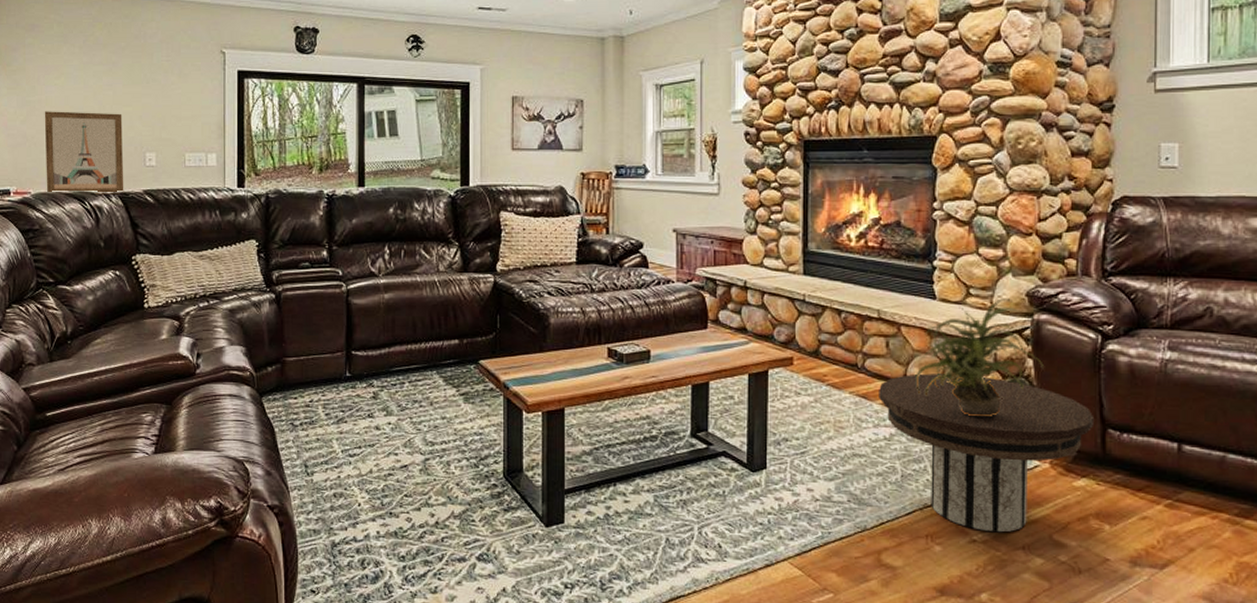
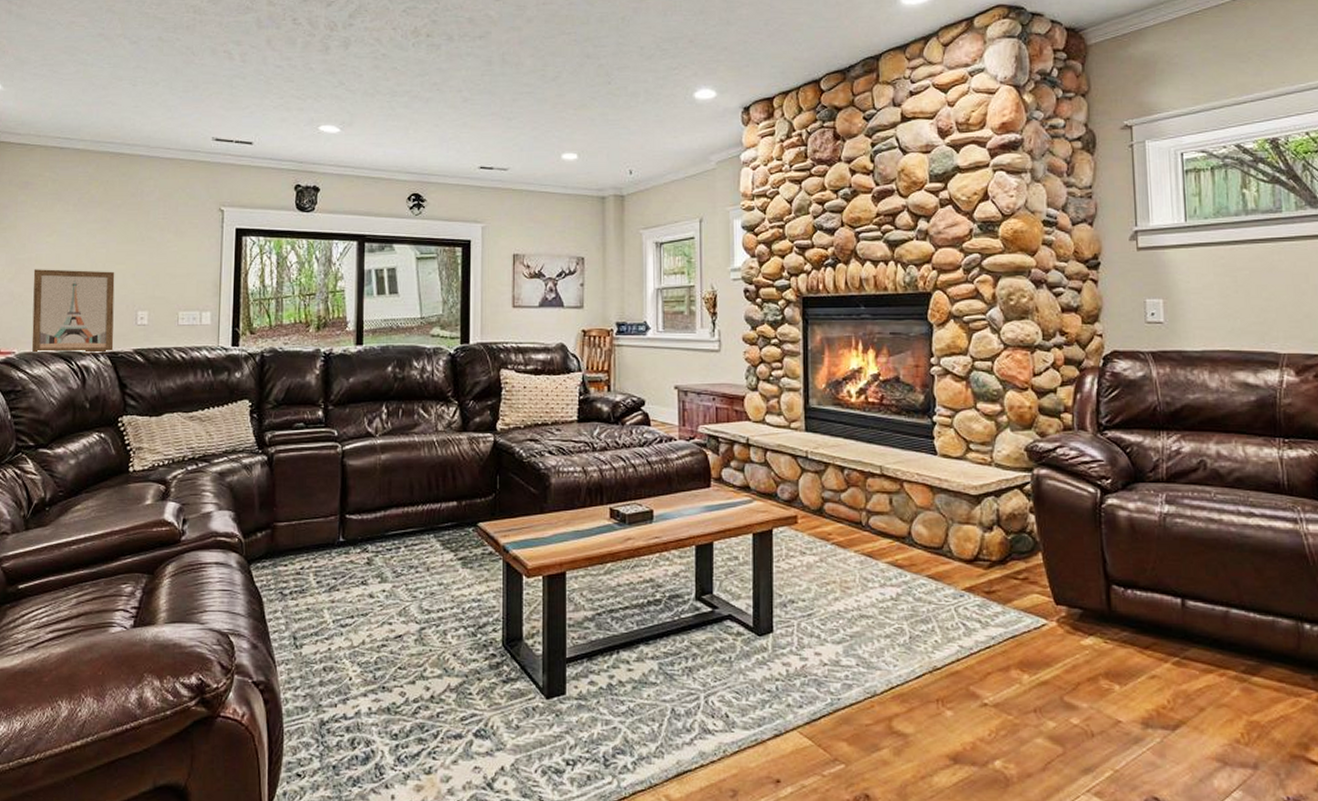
side table: present [879,373,1095,533] -> none [884,531,1099,695]
potted plant: present [915,298,1044,417] -> none [920,453,1046,575]

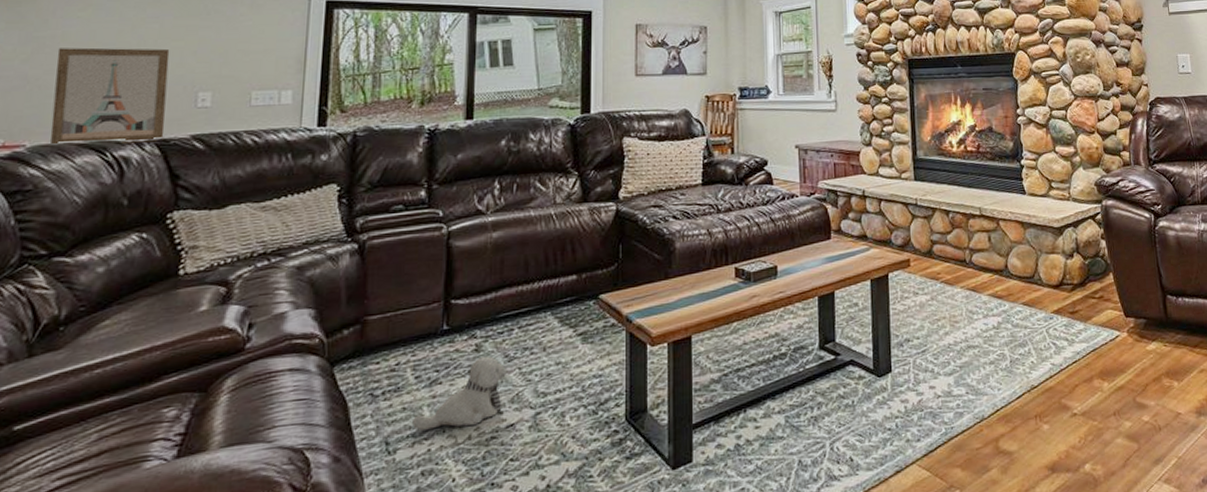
plush toy: none [314,569,396,633] -> present [411,355,508,431]

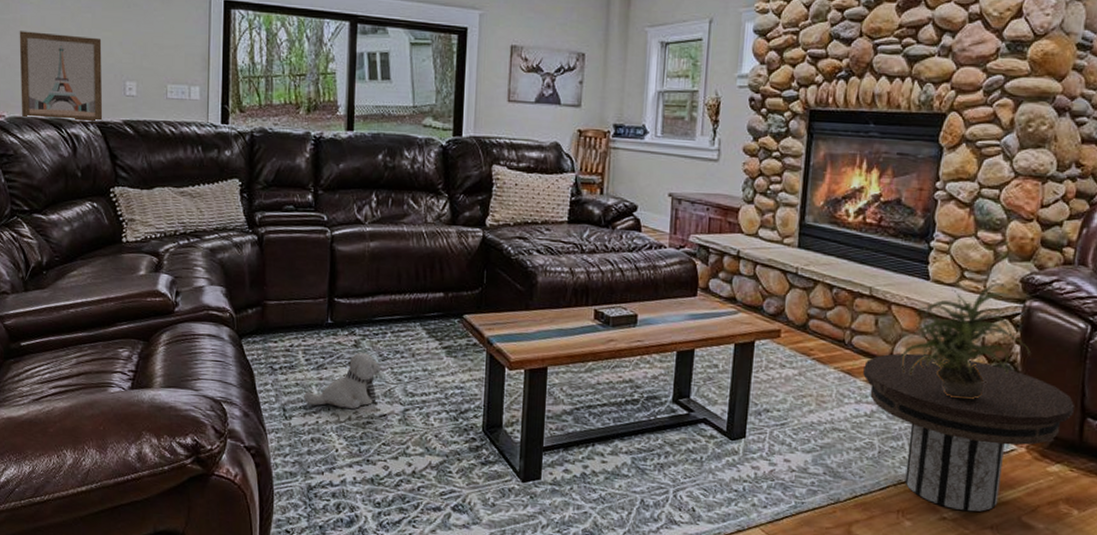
side table: none [985,260,1157,404] -> present [863,353,1075,512]
potted plant: none [1015,188,1114,298] -> present [901,283,1031,400]

